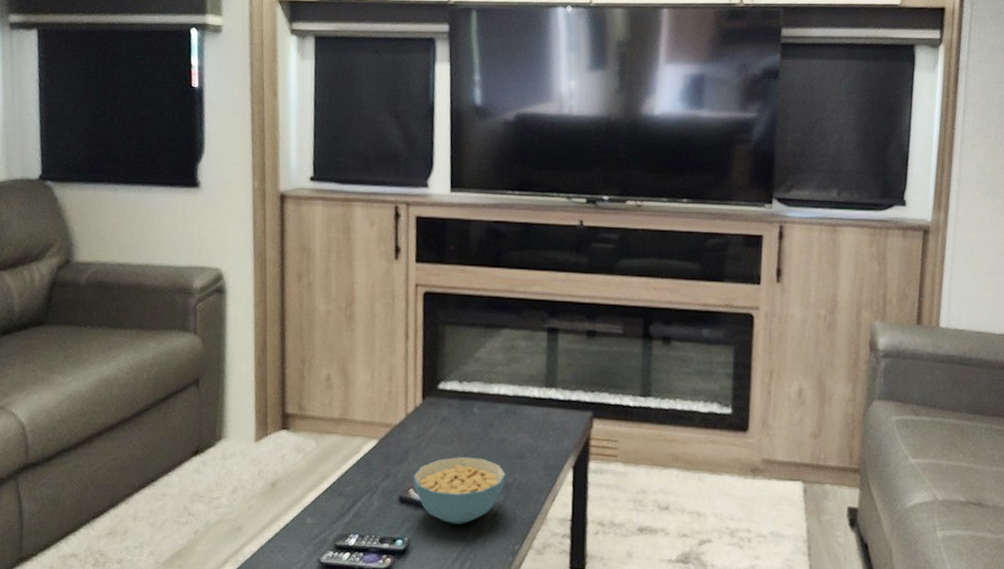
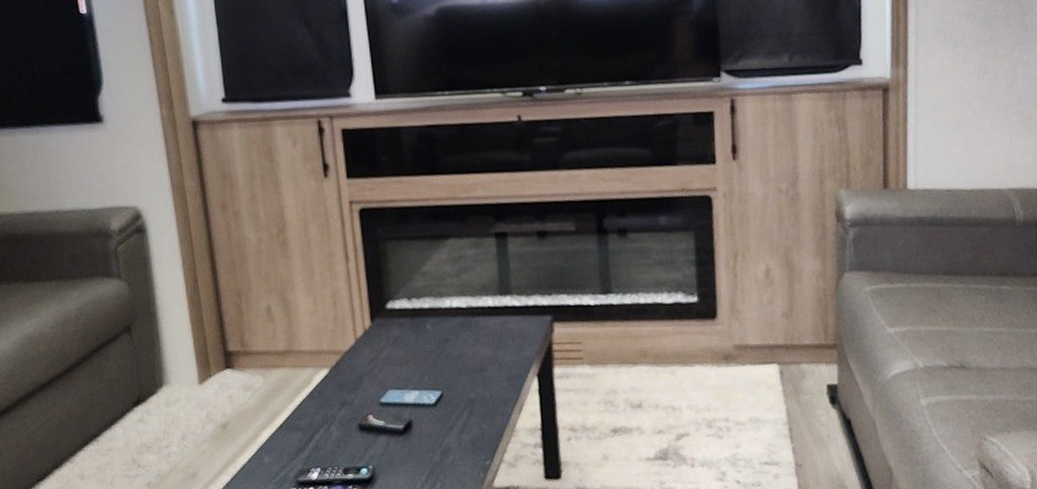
cereal bowl: present [413,456,506,524] -> none [370,375,468,447]

